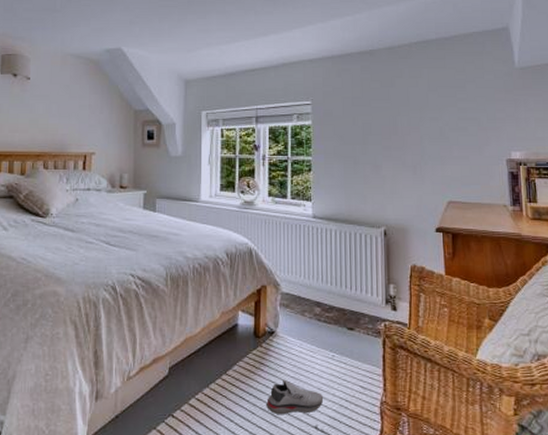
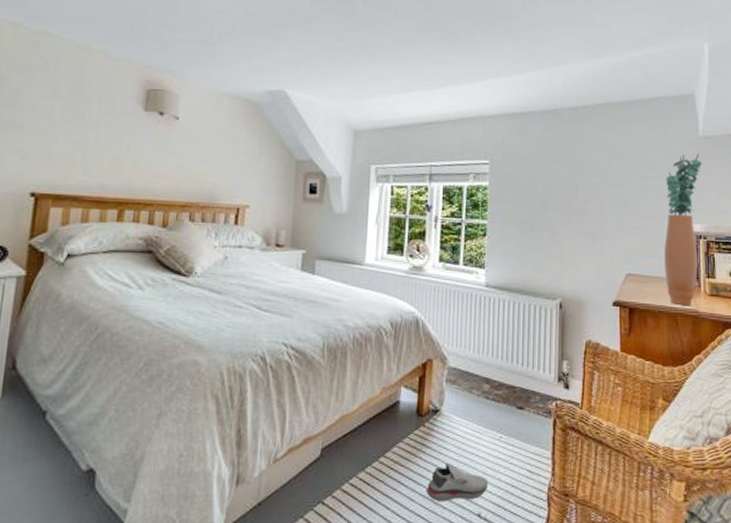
vase: none [484,84,520,230] -> present [664,153,703,306]

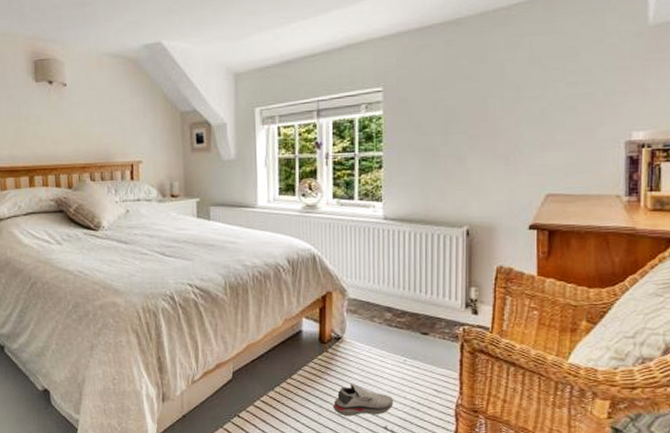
vase: present [664,153,703,306] -> none [594,46,651,224]

